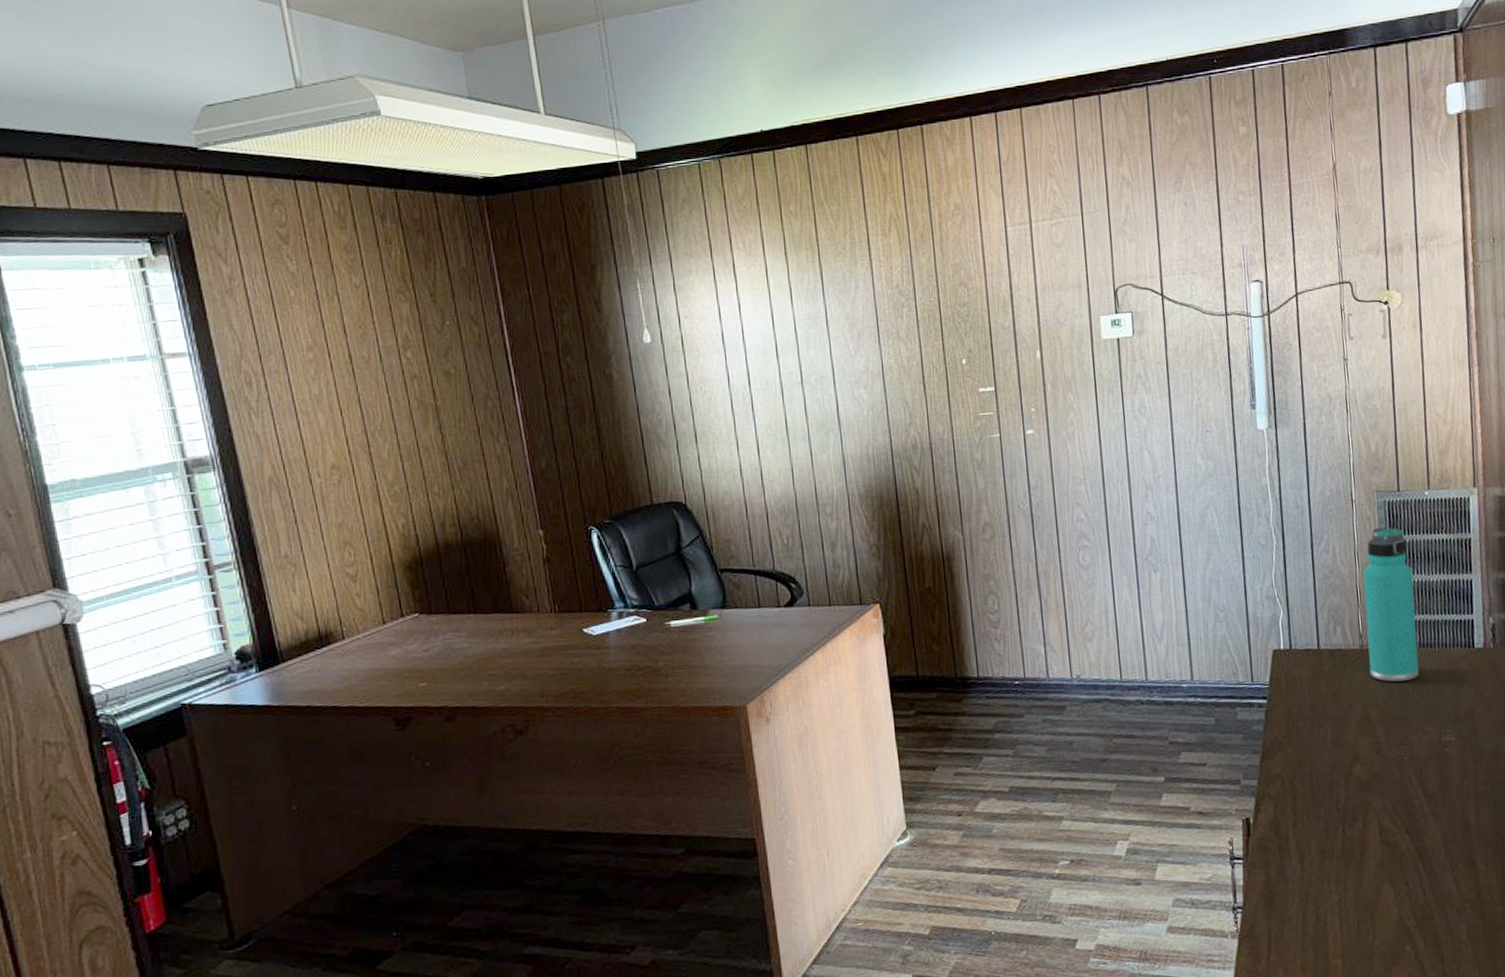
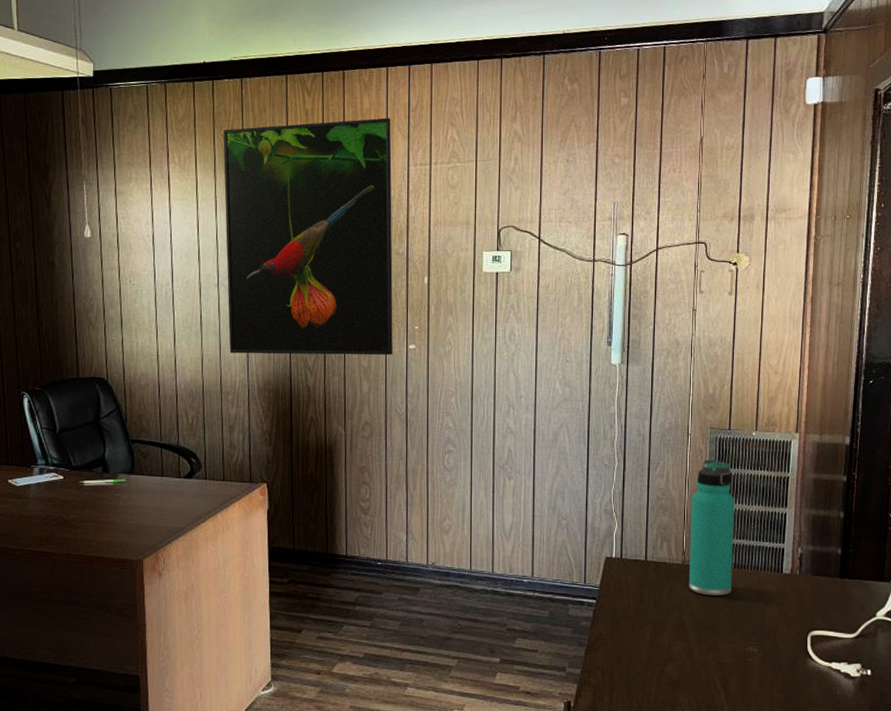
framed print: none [790,174,1008,460] -> present [223,117,393,356]

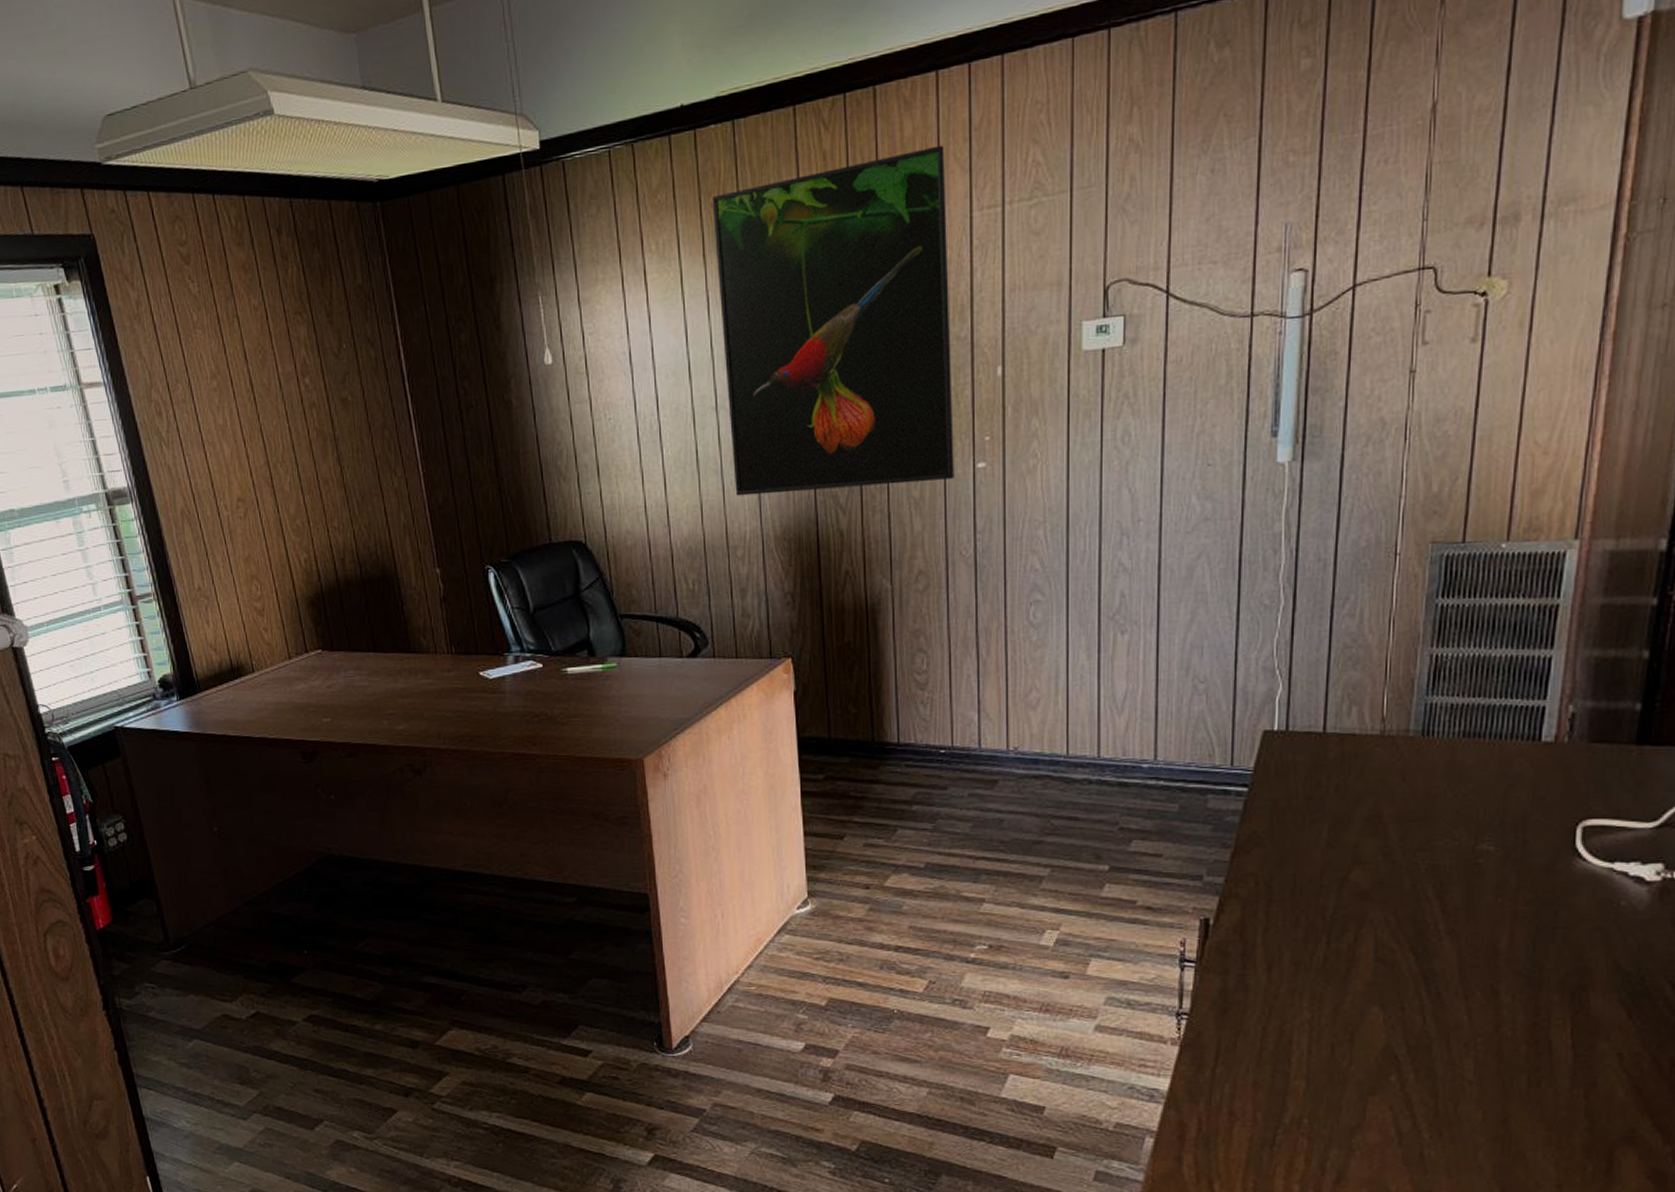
thermos bottle: present [688,459,735,596] -> none [1389,587,1468,776]

